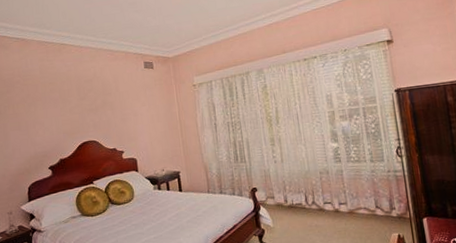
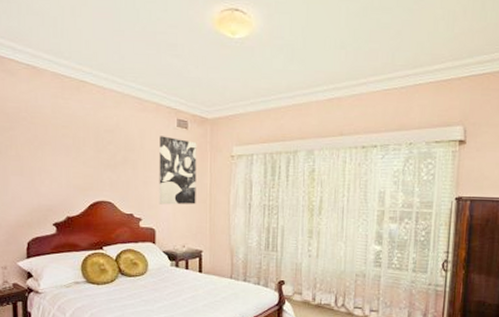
wall art: none [131,77,169,136] -> present [159,136,197,205]

